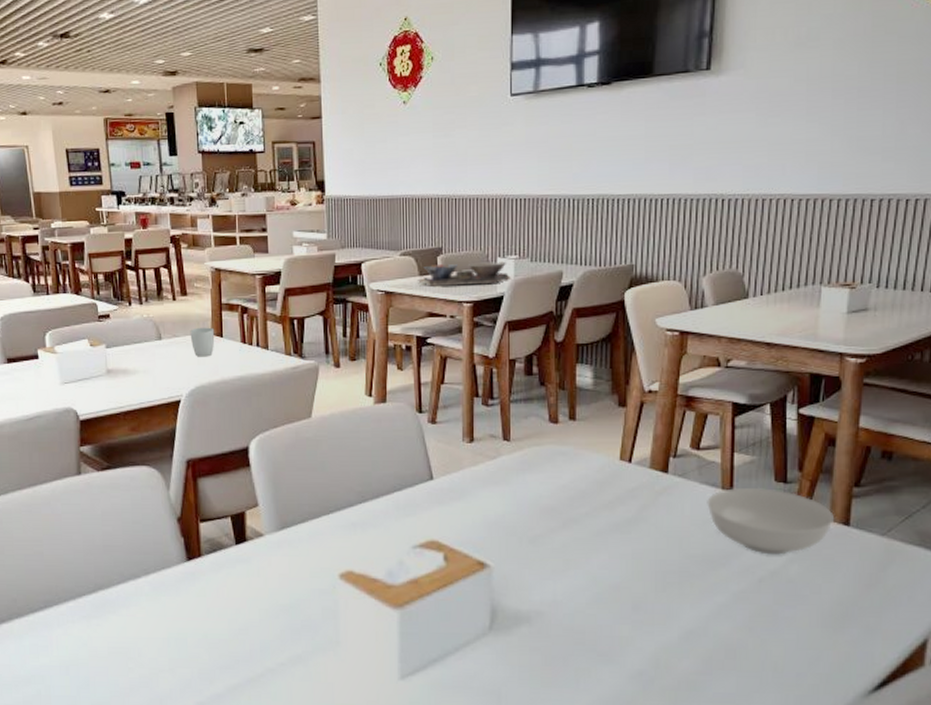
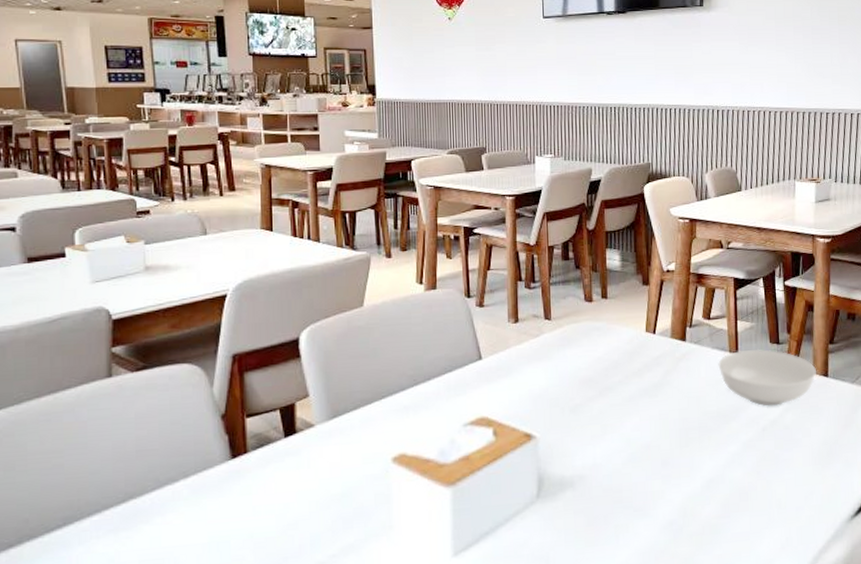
cup: present [190,327,215,357] -> none [238,221,264,251]
food tray: present [418,246,510,287] -> none [464,146,547,182]

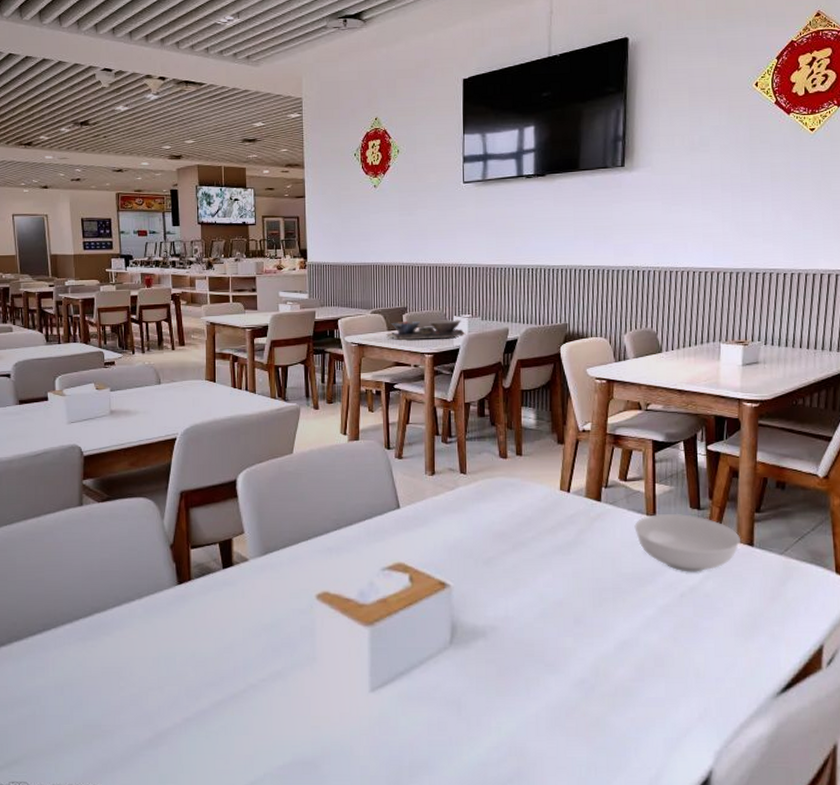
food tray: none [464,146,547,182] -> present [386,306,465,341]

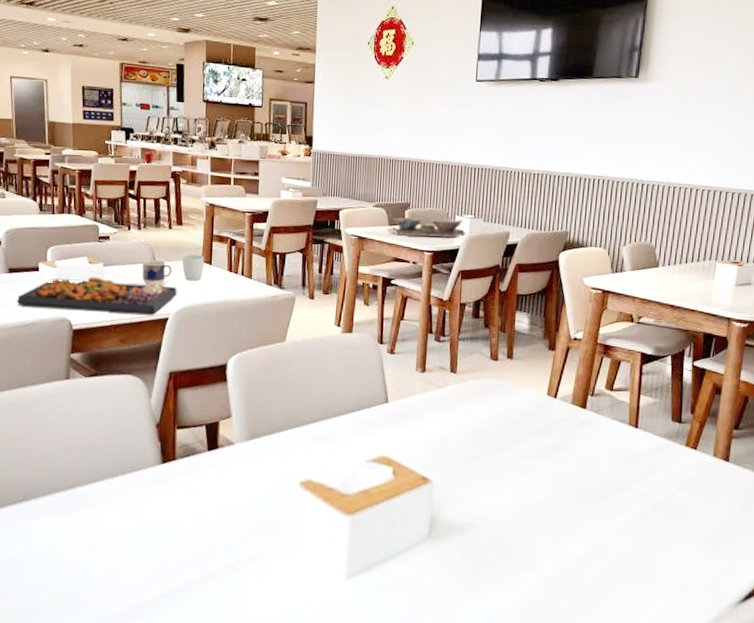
food tray: none [28,400,183,436] -> present [17,277,177,315]
cup: none [148,381,177,408] -> present [142,259,172,286]
cup: none [186,373,209,400] -> present [182,254,205,281]
bowl: present [634,513,740,572] -> none [616,425,717,483]

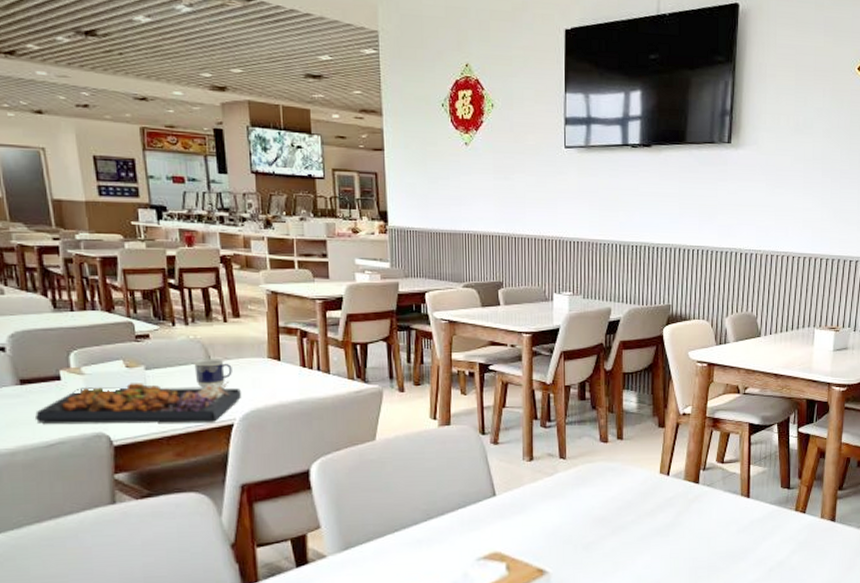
cup: present [182,254,205,281] -> none [243,350,272,380]
food tray: present [387,202,466,238] -> none [480,280,565,319]

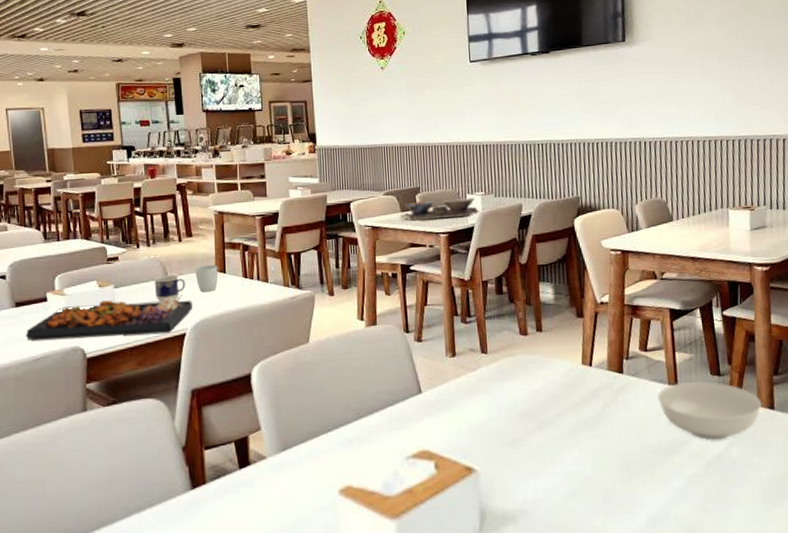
cup: none [243,350,272,380] -> present [195,264,219,293]
food tray: none [480,280,565,319] -> present [400,186,479,221]
bowl: none [729,493,824,548] -> present [657,380,761,440]

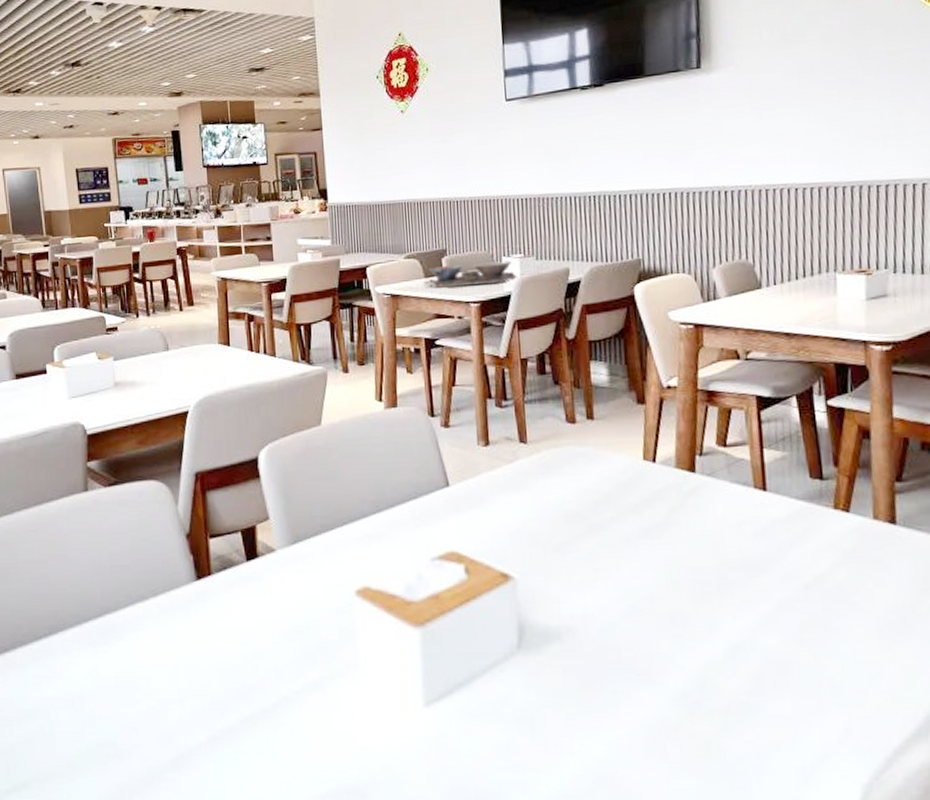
food tray: present [26,294,192,340] -> none [27,368,195,413]
cup: present [154,274,185,303] -> none [154,347,187,377]
cup: present [195,264,219,293] -> none [197,336,222,367]
bowl: present [657,380,761,440] -> none [739,484,878,558]

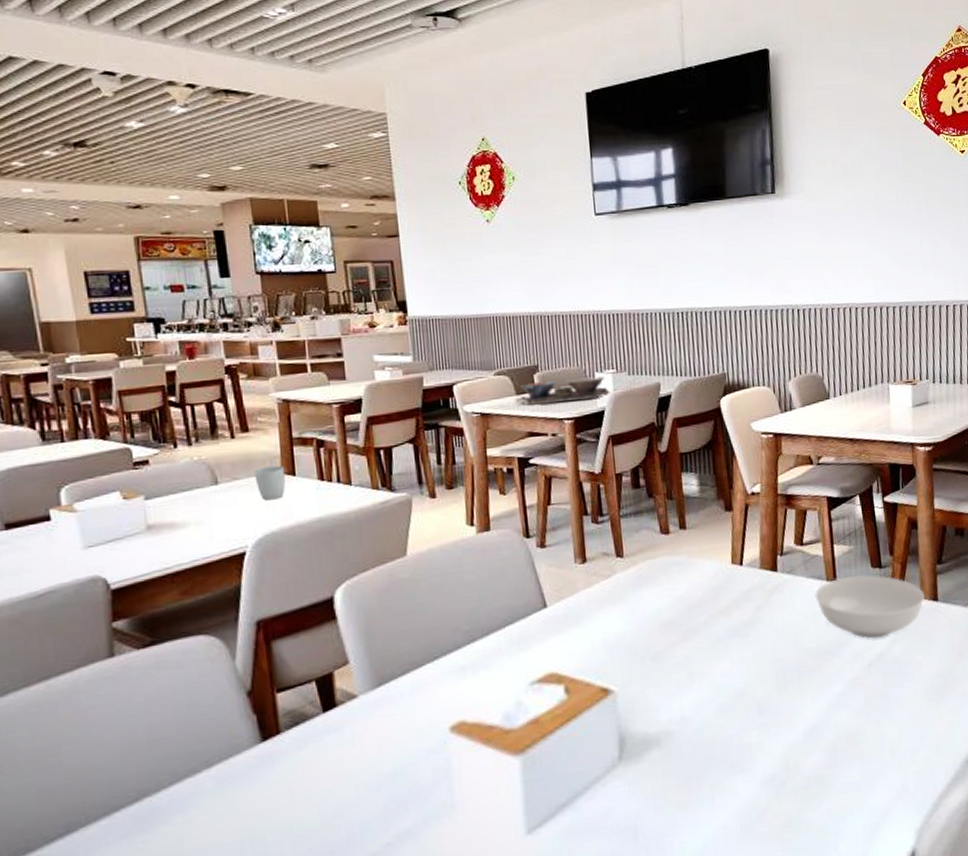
cup: none [197,336,222,367] -> present [254,465,286,501]
bowl: none [739,484,878,558] -> present [815,574,925,638]

